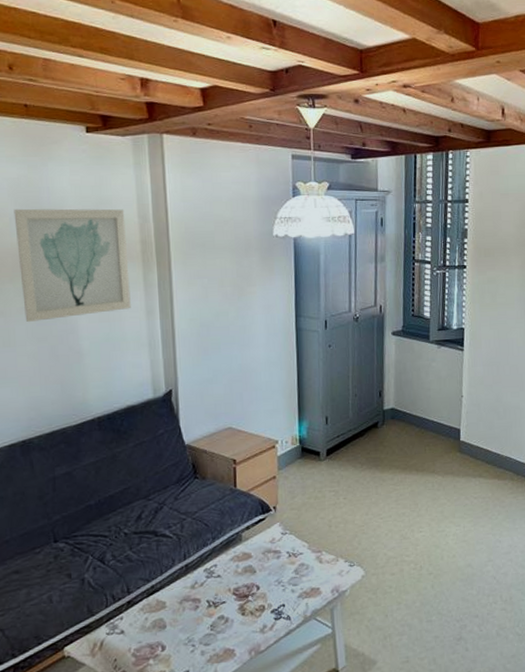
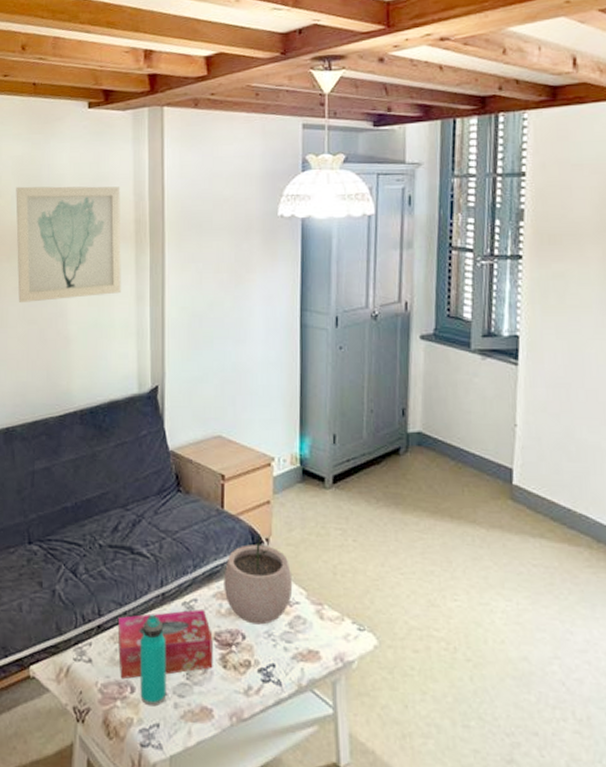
tissue box: none [147,571,233,642] -> present [118,608,213,680]
water bottle: none [168,583,194,658] -> present [140,614,167,706]
plant pot: none [239,503,297,577] -> present [224,533,293,625]

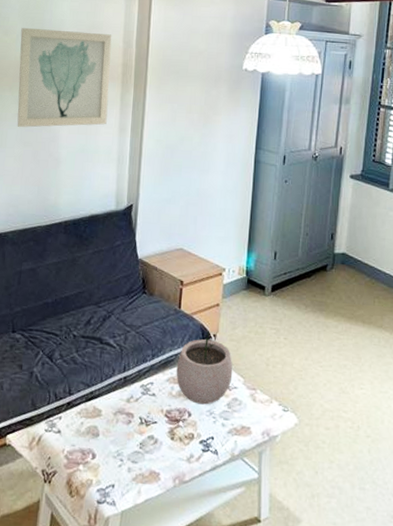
tissue box: present [118,608,213,680] -> none [84,390,164,448]
water bottle: present [140,614,167,706] -> none [100,394,125,470]

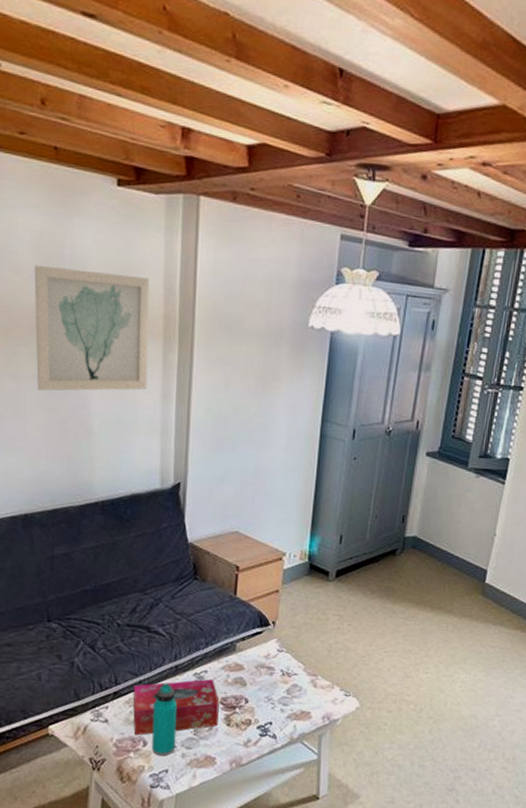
tissue box: none [84,390,164,448] -> present [133,678,219,736]
water bottle: none [100,394,125,470] -> present [152,682,178,757]
plant pot: present [176,330,233,405] -> none [232,617,293,692]

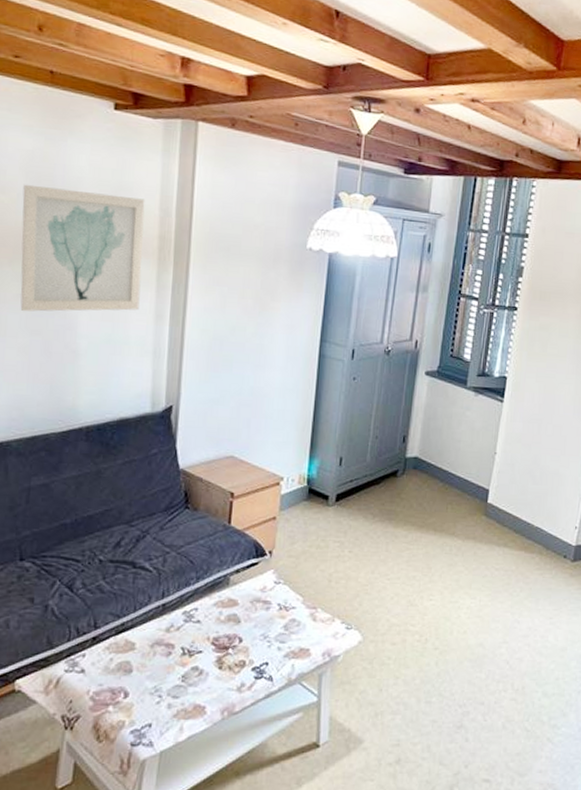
tissue box: present [133,678,219,736] -> none [113,617,211,686]
water bottle: present [152,682,178,757] -> none [133,624,164,709]

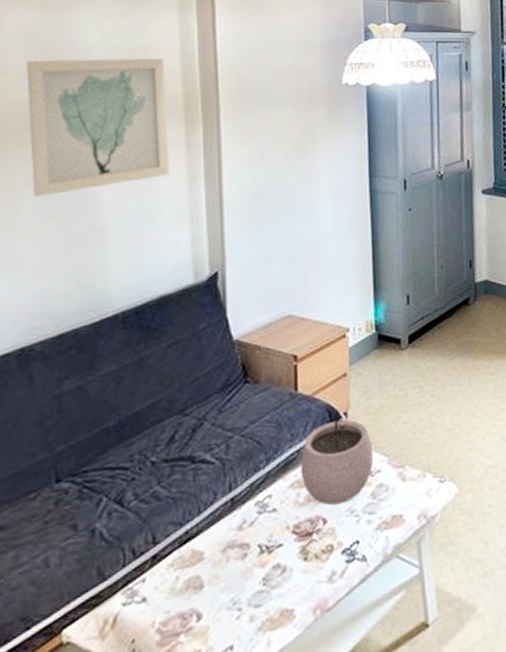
plant pot: none [225,547,291,629] -> present [300,409,374,506]

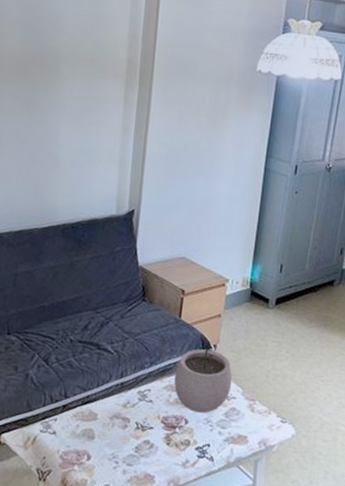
wall art: present [26,58,169,196] -> none [13,15,117,125]

